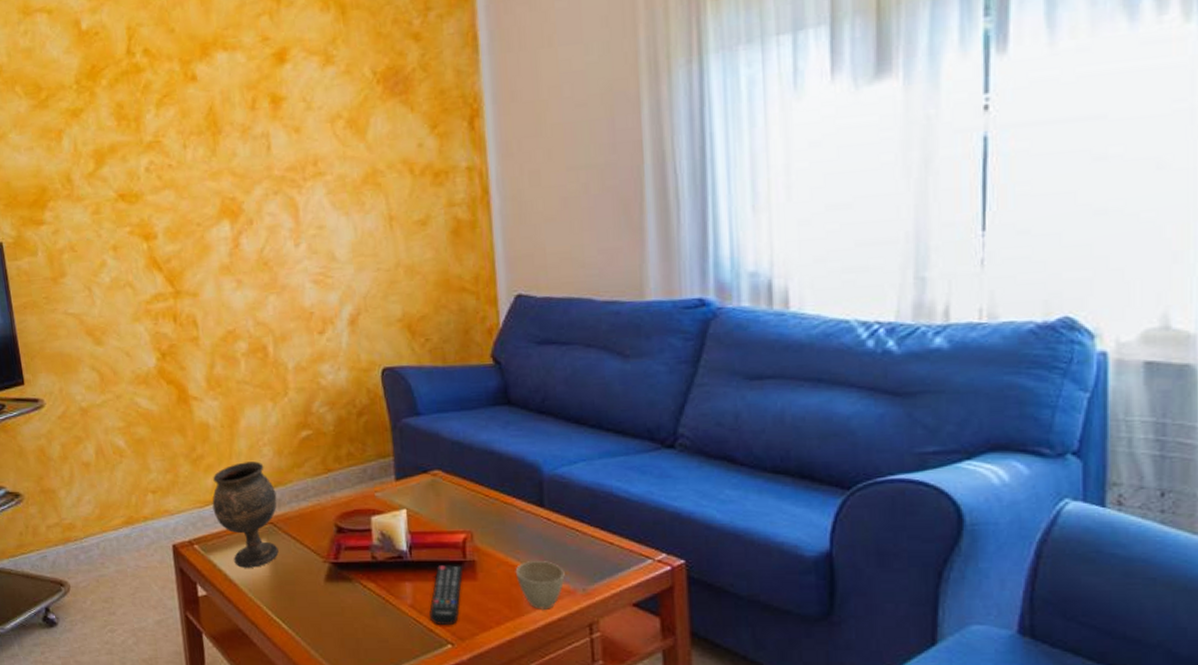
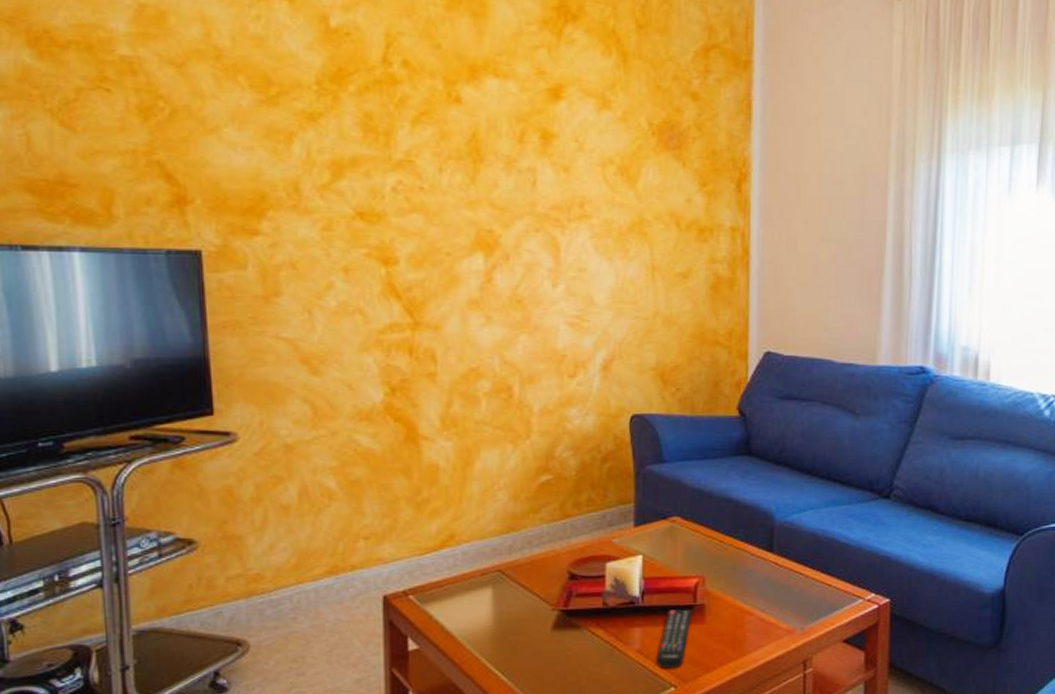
goblet: present [212,461,279,568] -> none [434,506,508,618]
cup: present [515,560,565,609] -> none [741,602,786,649]

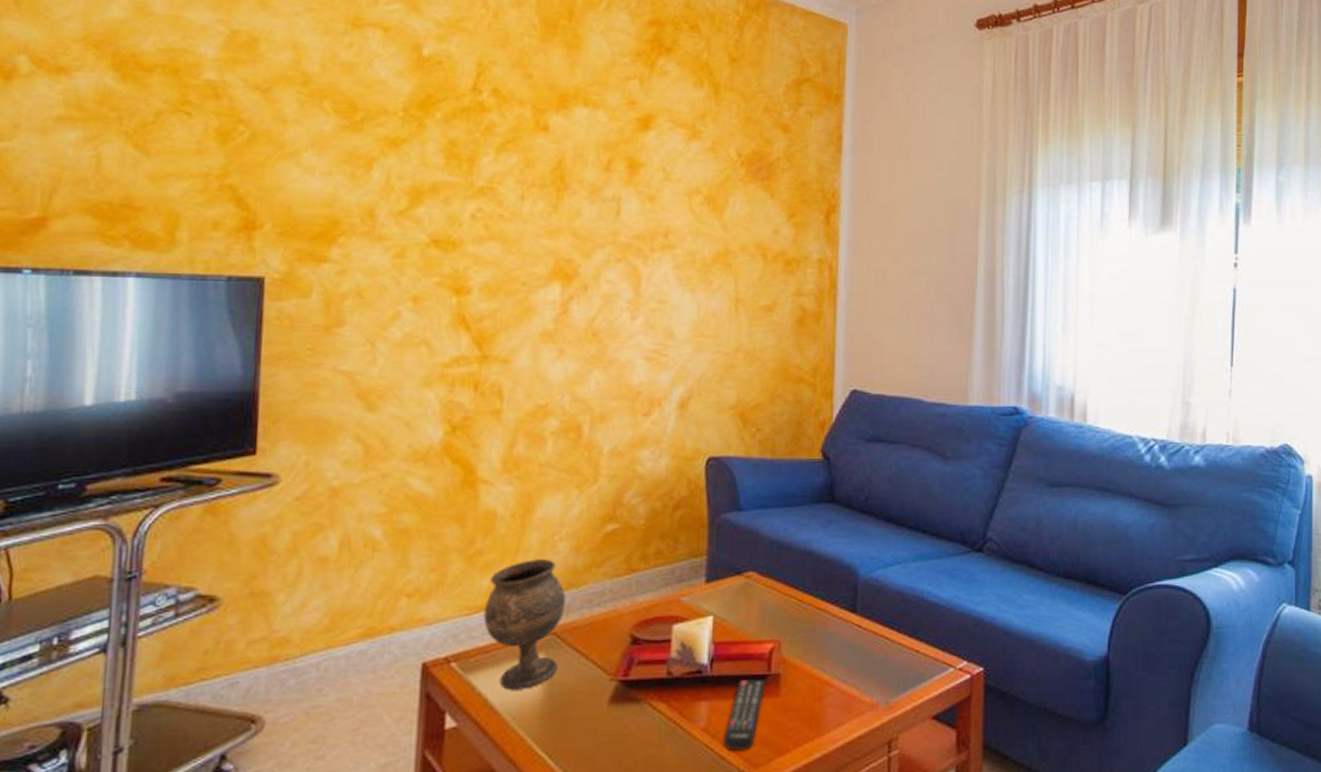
goblet: none [434,506,508,618] -> present [483,559,566,690]

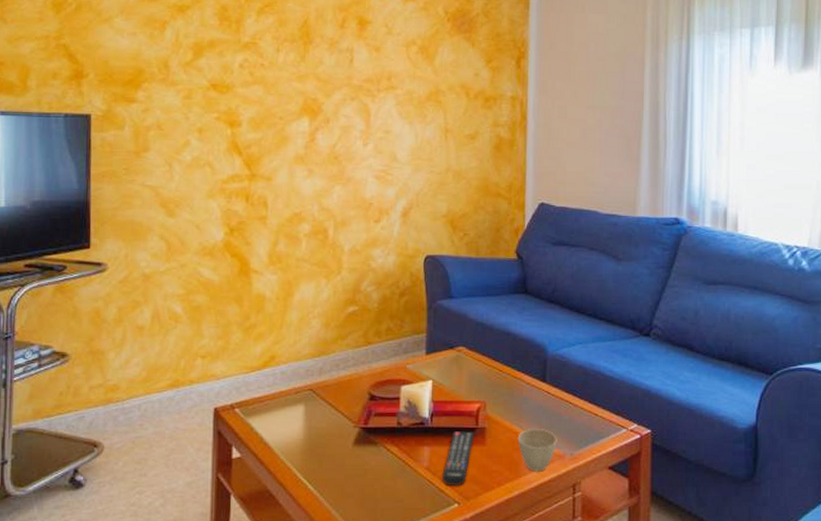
goblet: present [483,559,566,690] -> none [258,332,319,431]
cup: none [820,671,870,727] -> present [517,428,557,472]

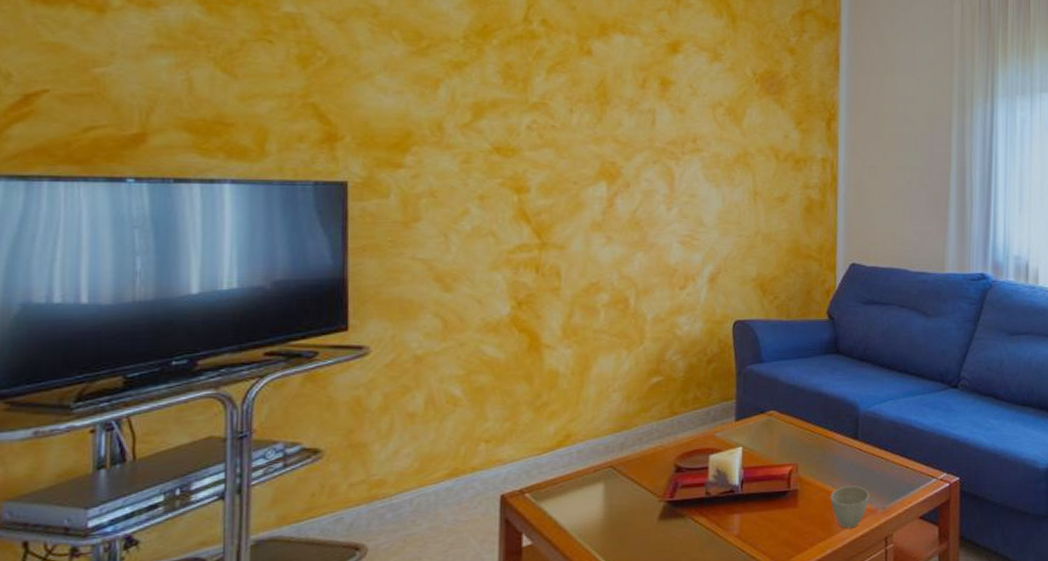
remote control: present [442,431,475,487] -> none [753,494,787,552]

